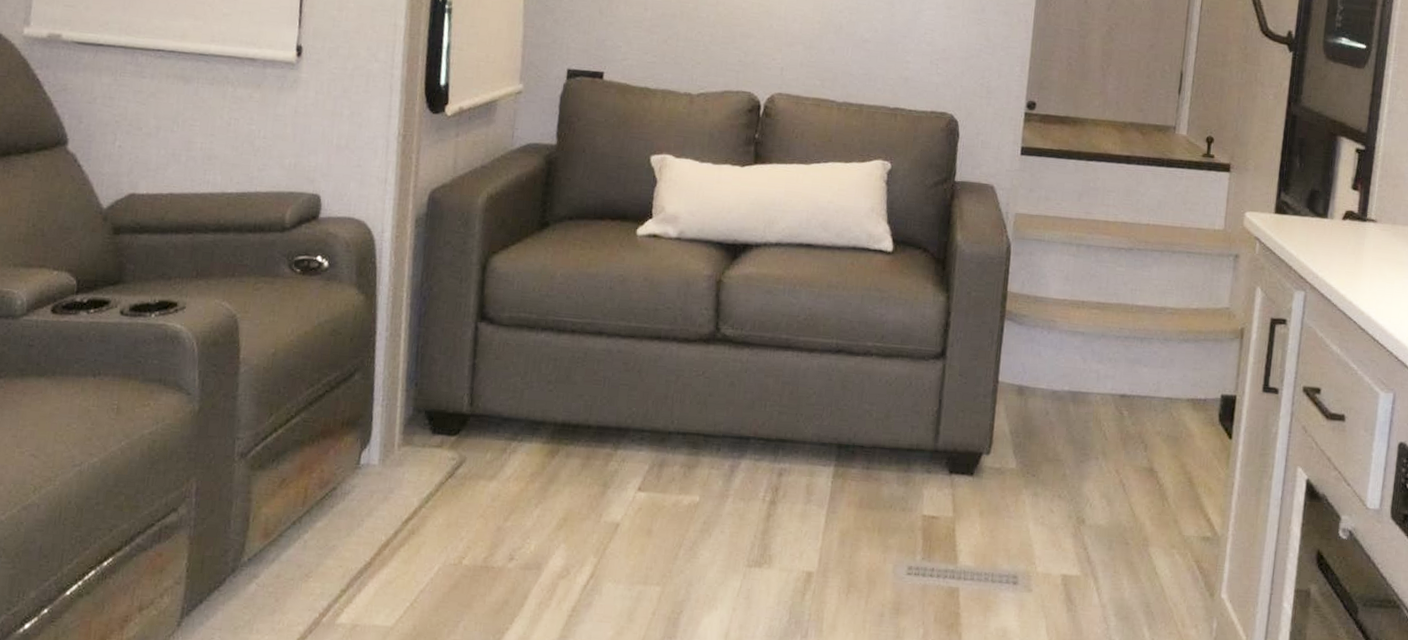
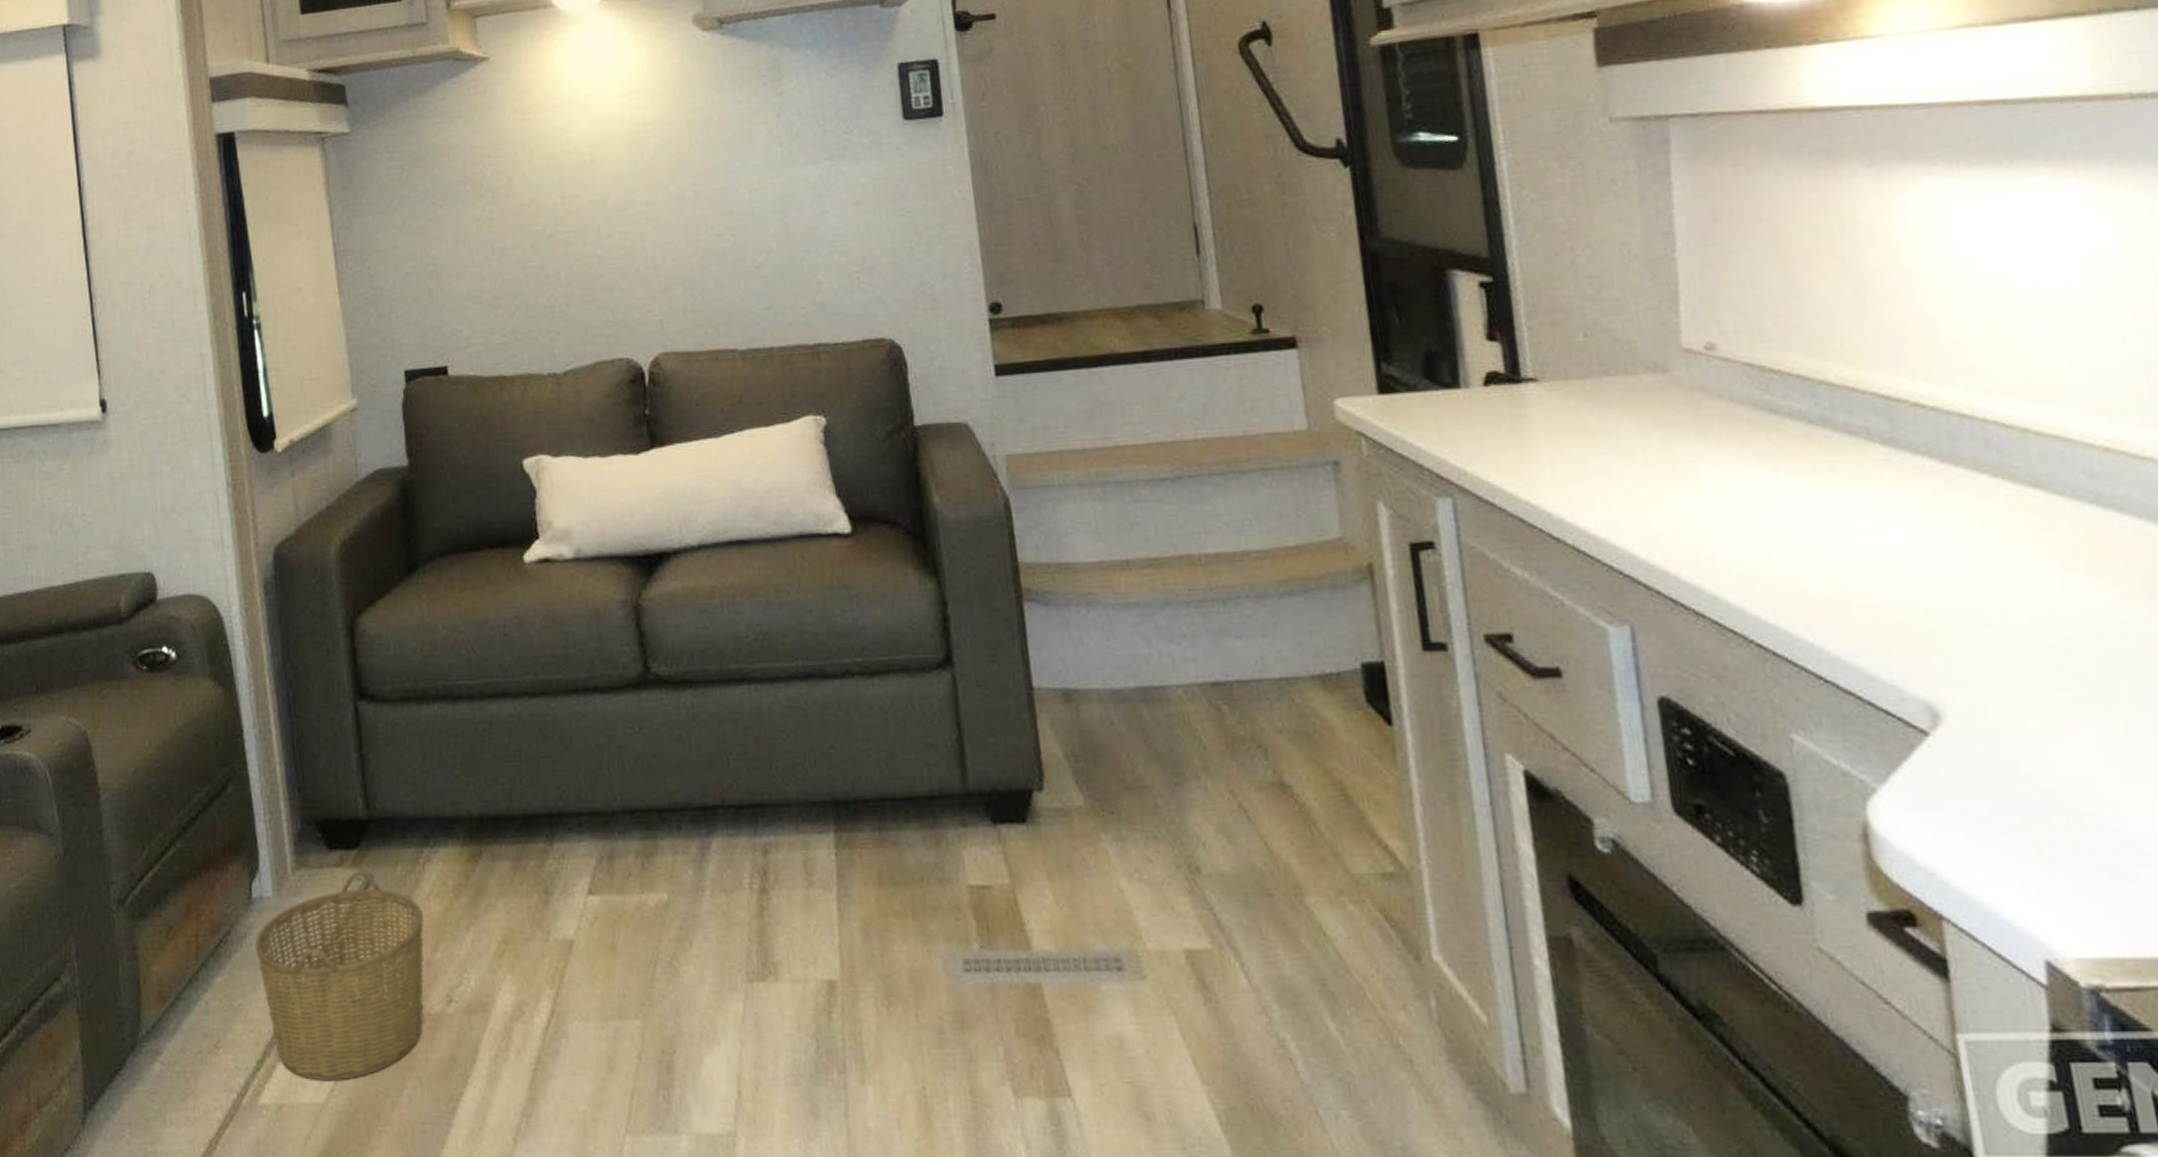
basket: none [355,452,502,611] -> present [254,869,425,1081]

